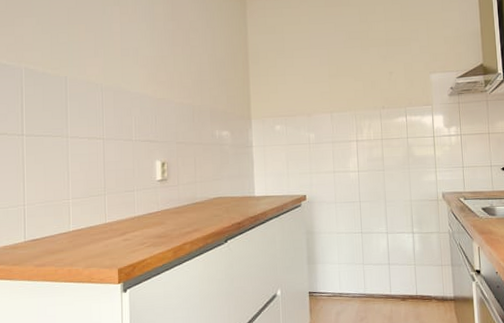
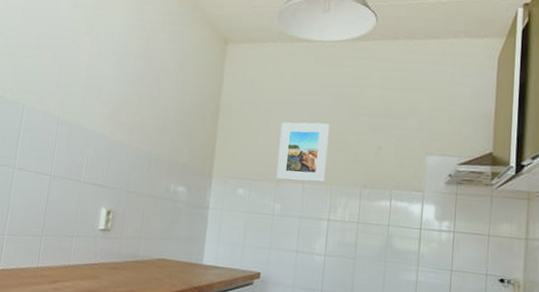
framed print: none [304,58,349,112] -> present [276,122,330,183]

